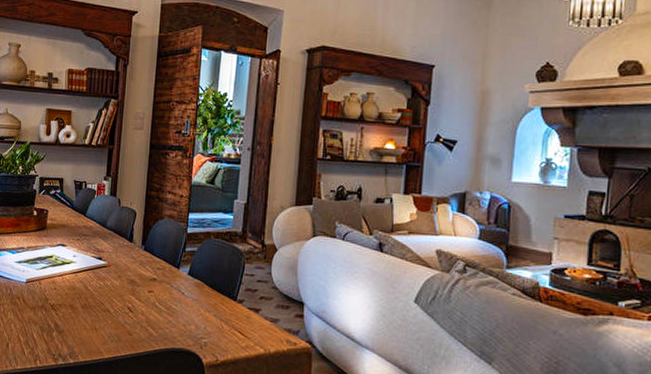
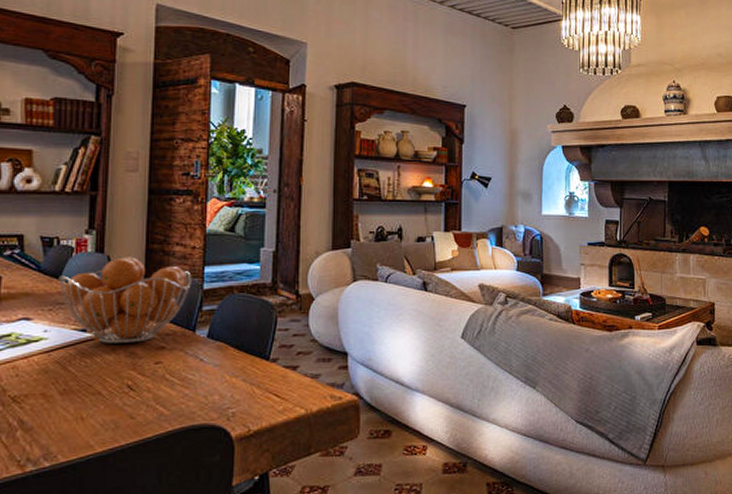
fruit basket: none [84,200,179,273] -> present [58,257,192,343]

